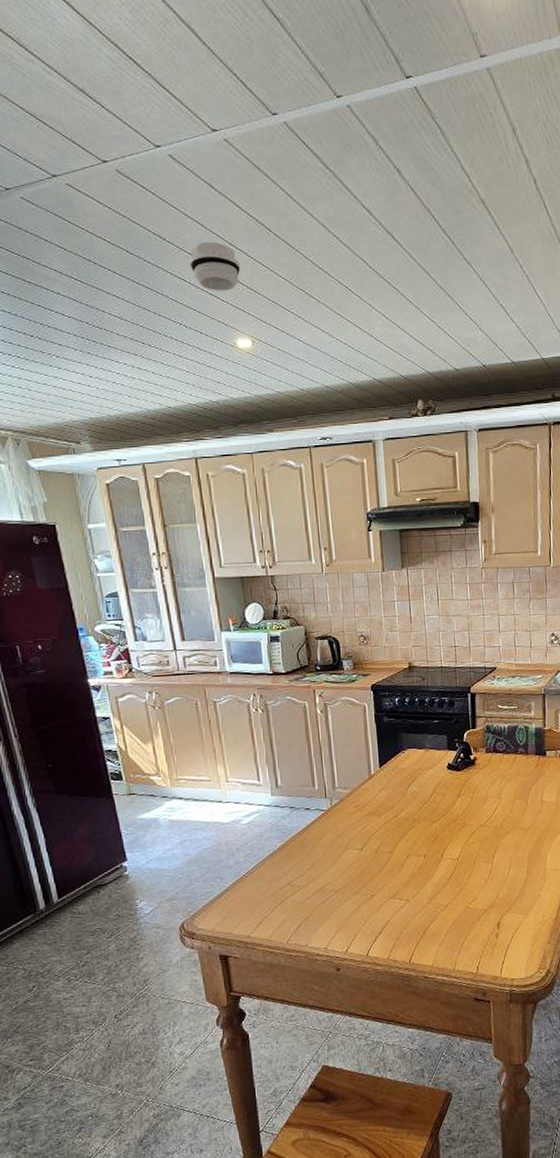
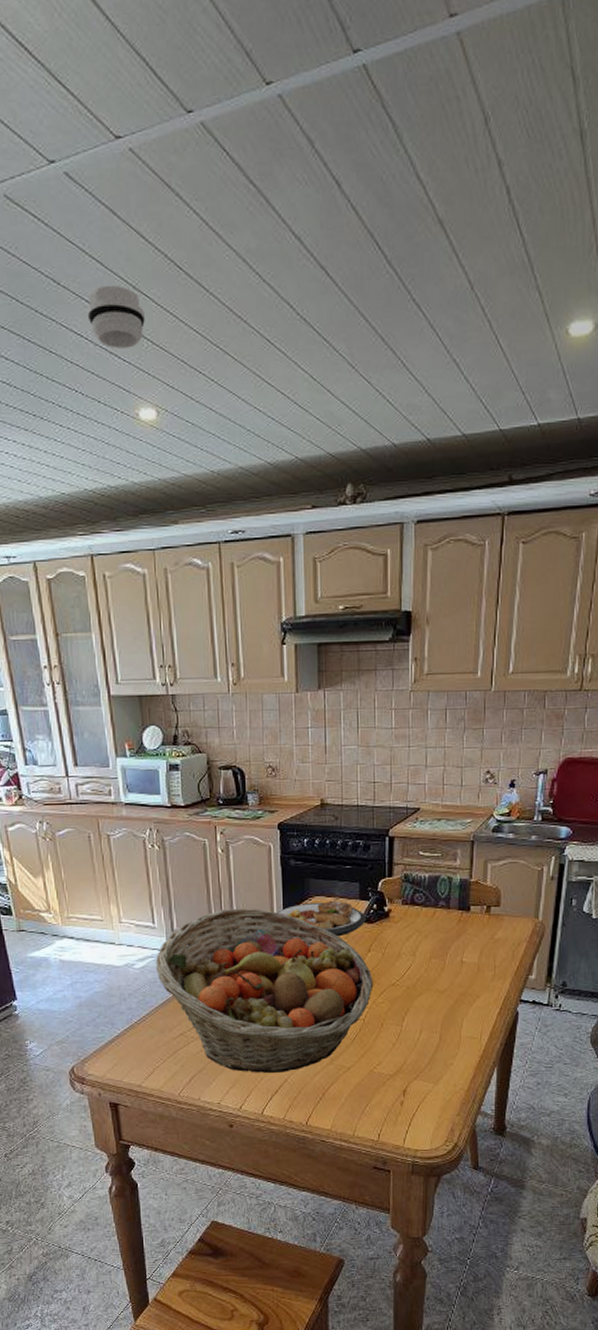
fruit basket: none [262,762,465,917] -> present [156,908,374,1073]
plate: none [374,751,455,785] -> present [277,900,366,937]

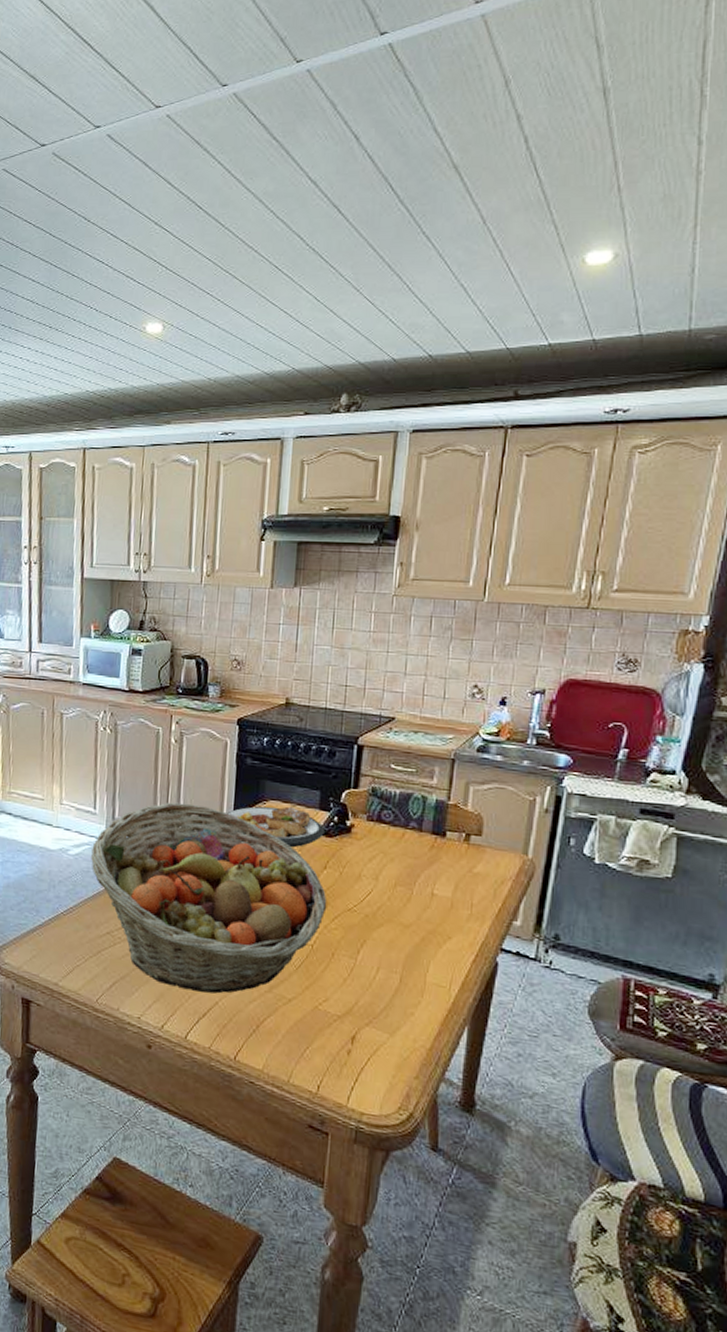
smoke detector: present [87,285,146,349] -> none [110,221,164,273]

